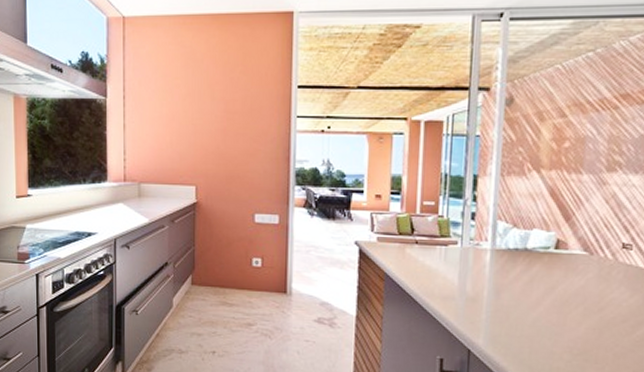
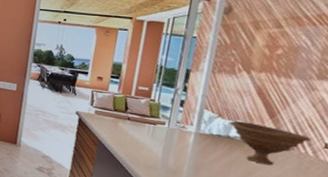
bowl: none [526,229,609,277] -> present [229,120,312,166]

